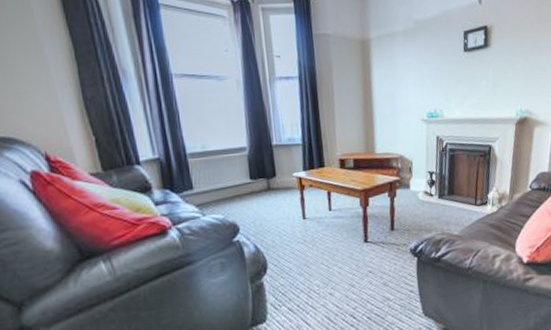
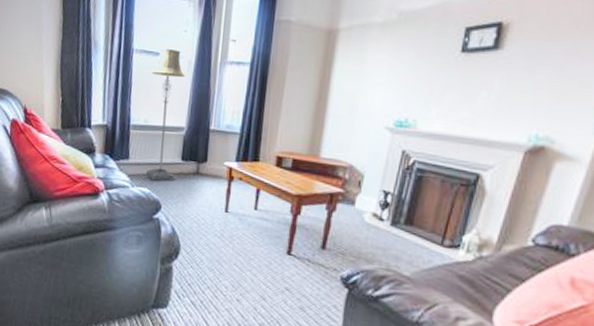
floor lamp: none [198,70,248,205] -> present [145,49,185,182]

